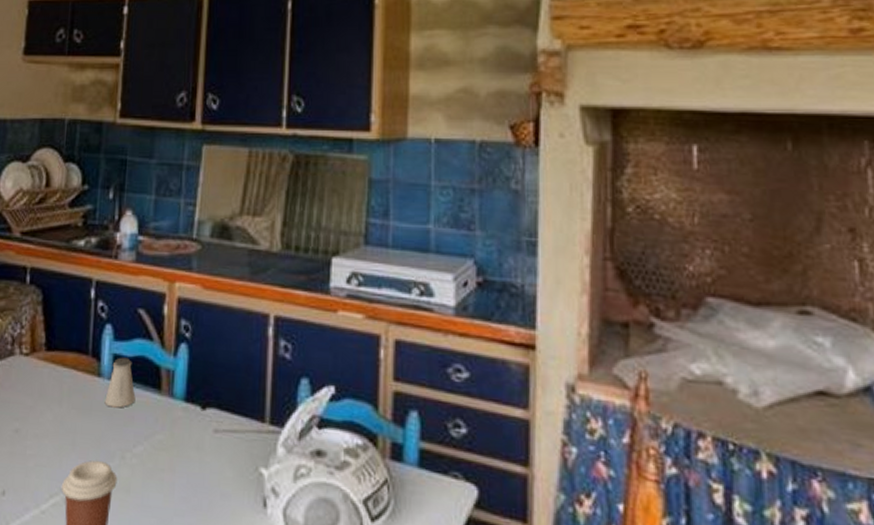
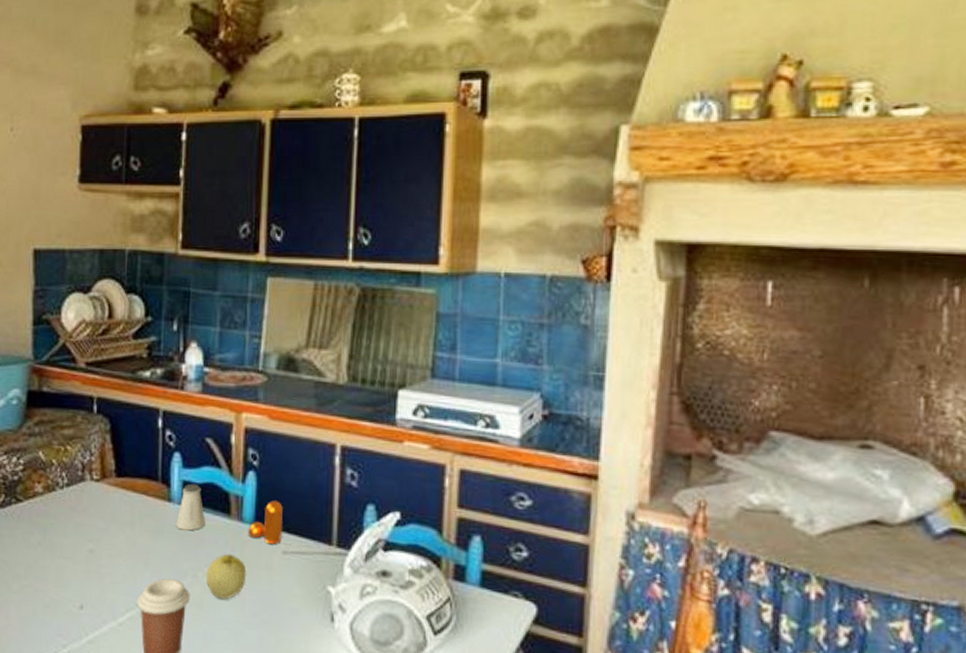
apple: none [133,432,177,484] -> present [205,553,247,600]
pepper shaker: none [179,375,215,423] -> present [248,500,283,545]

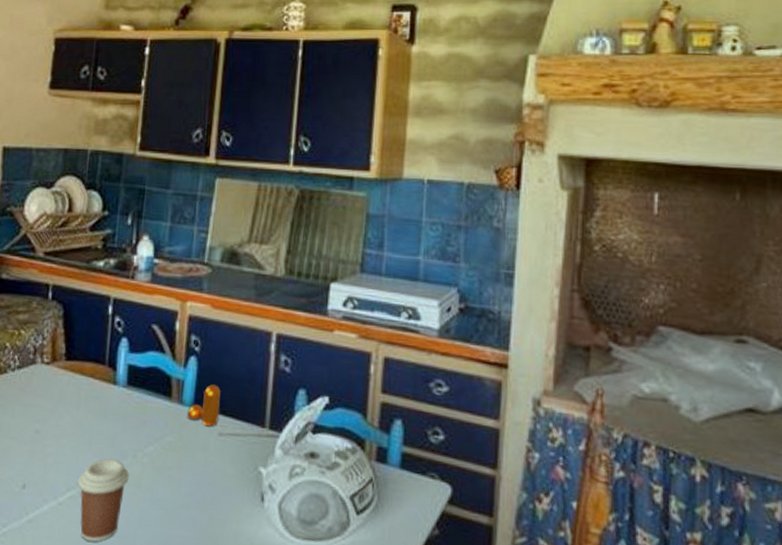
saltshaker: present [176,483,206,531] -> none [119,367,148,413]
apple: present [205,553,247,600] -> none [144,435,184,480]

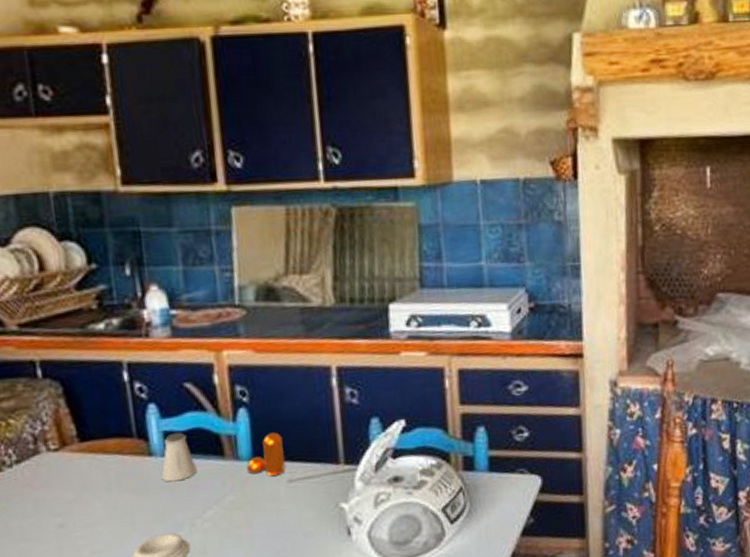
saltshaker: none [119,367,148,413] -> present [161,432,197,482]

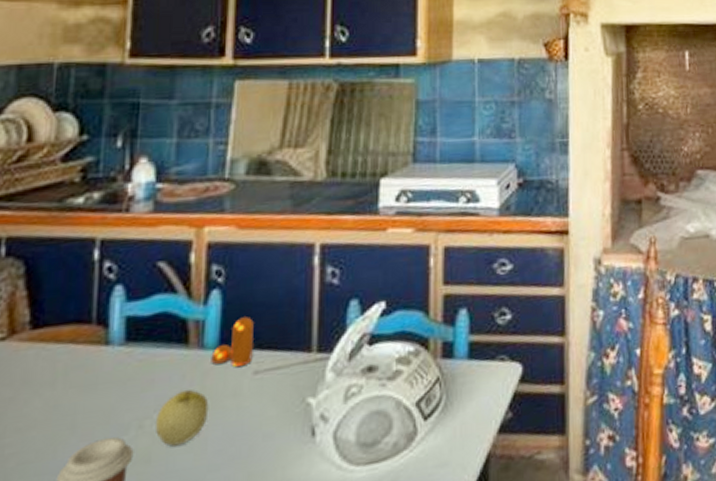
saltshaker: present [161,432,197,482] -> none [115,317,156,376]
apple: none [205,494,252,541] -> present [155,389,209,447]

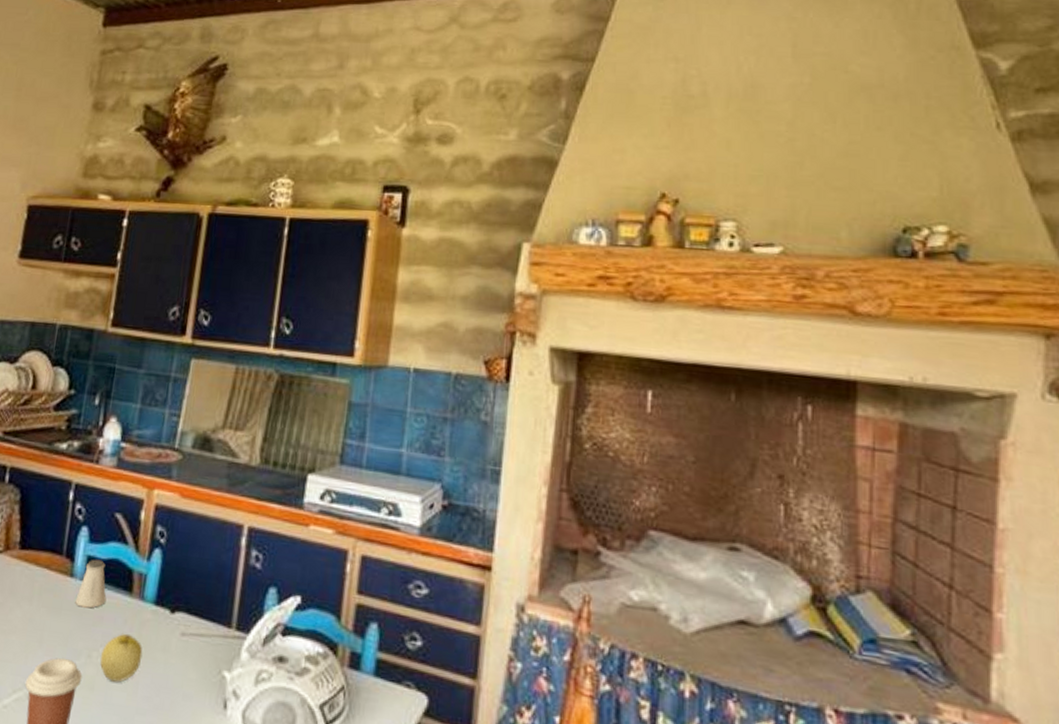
saltshaker: none [115,317,156,376] -> present [75,559,107,608]
pepper shaker: present [211,317,254,368] -> none [148,580,186,626]

